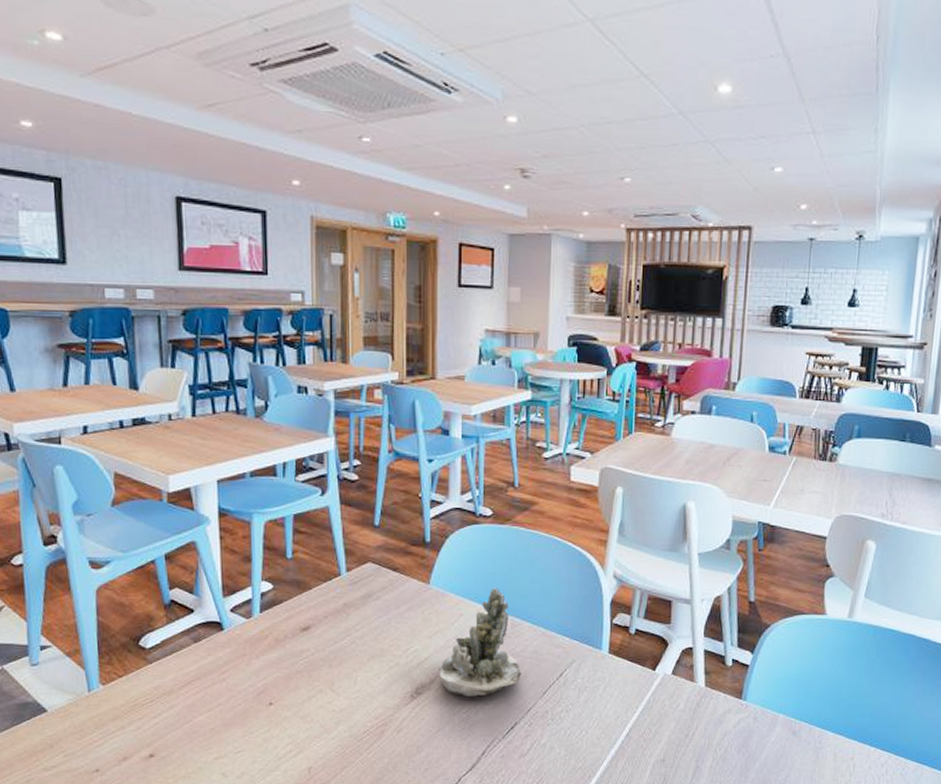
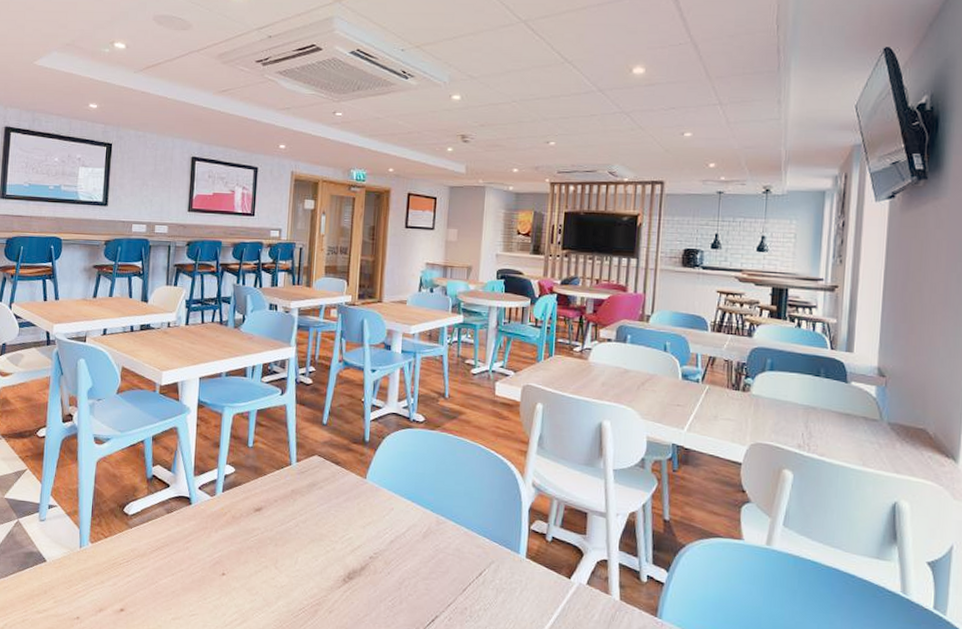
succulent planter: present [439,587,522,697] -> none [369,486,444,587]

